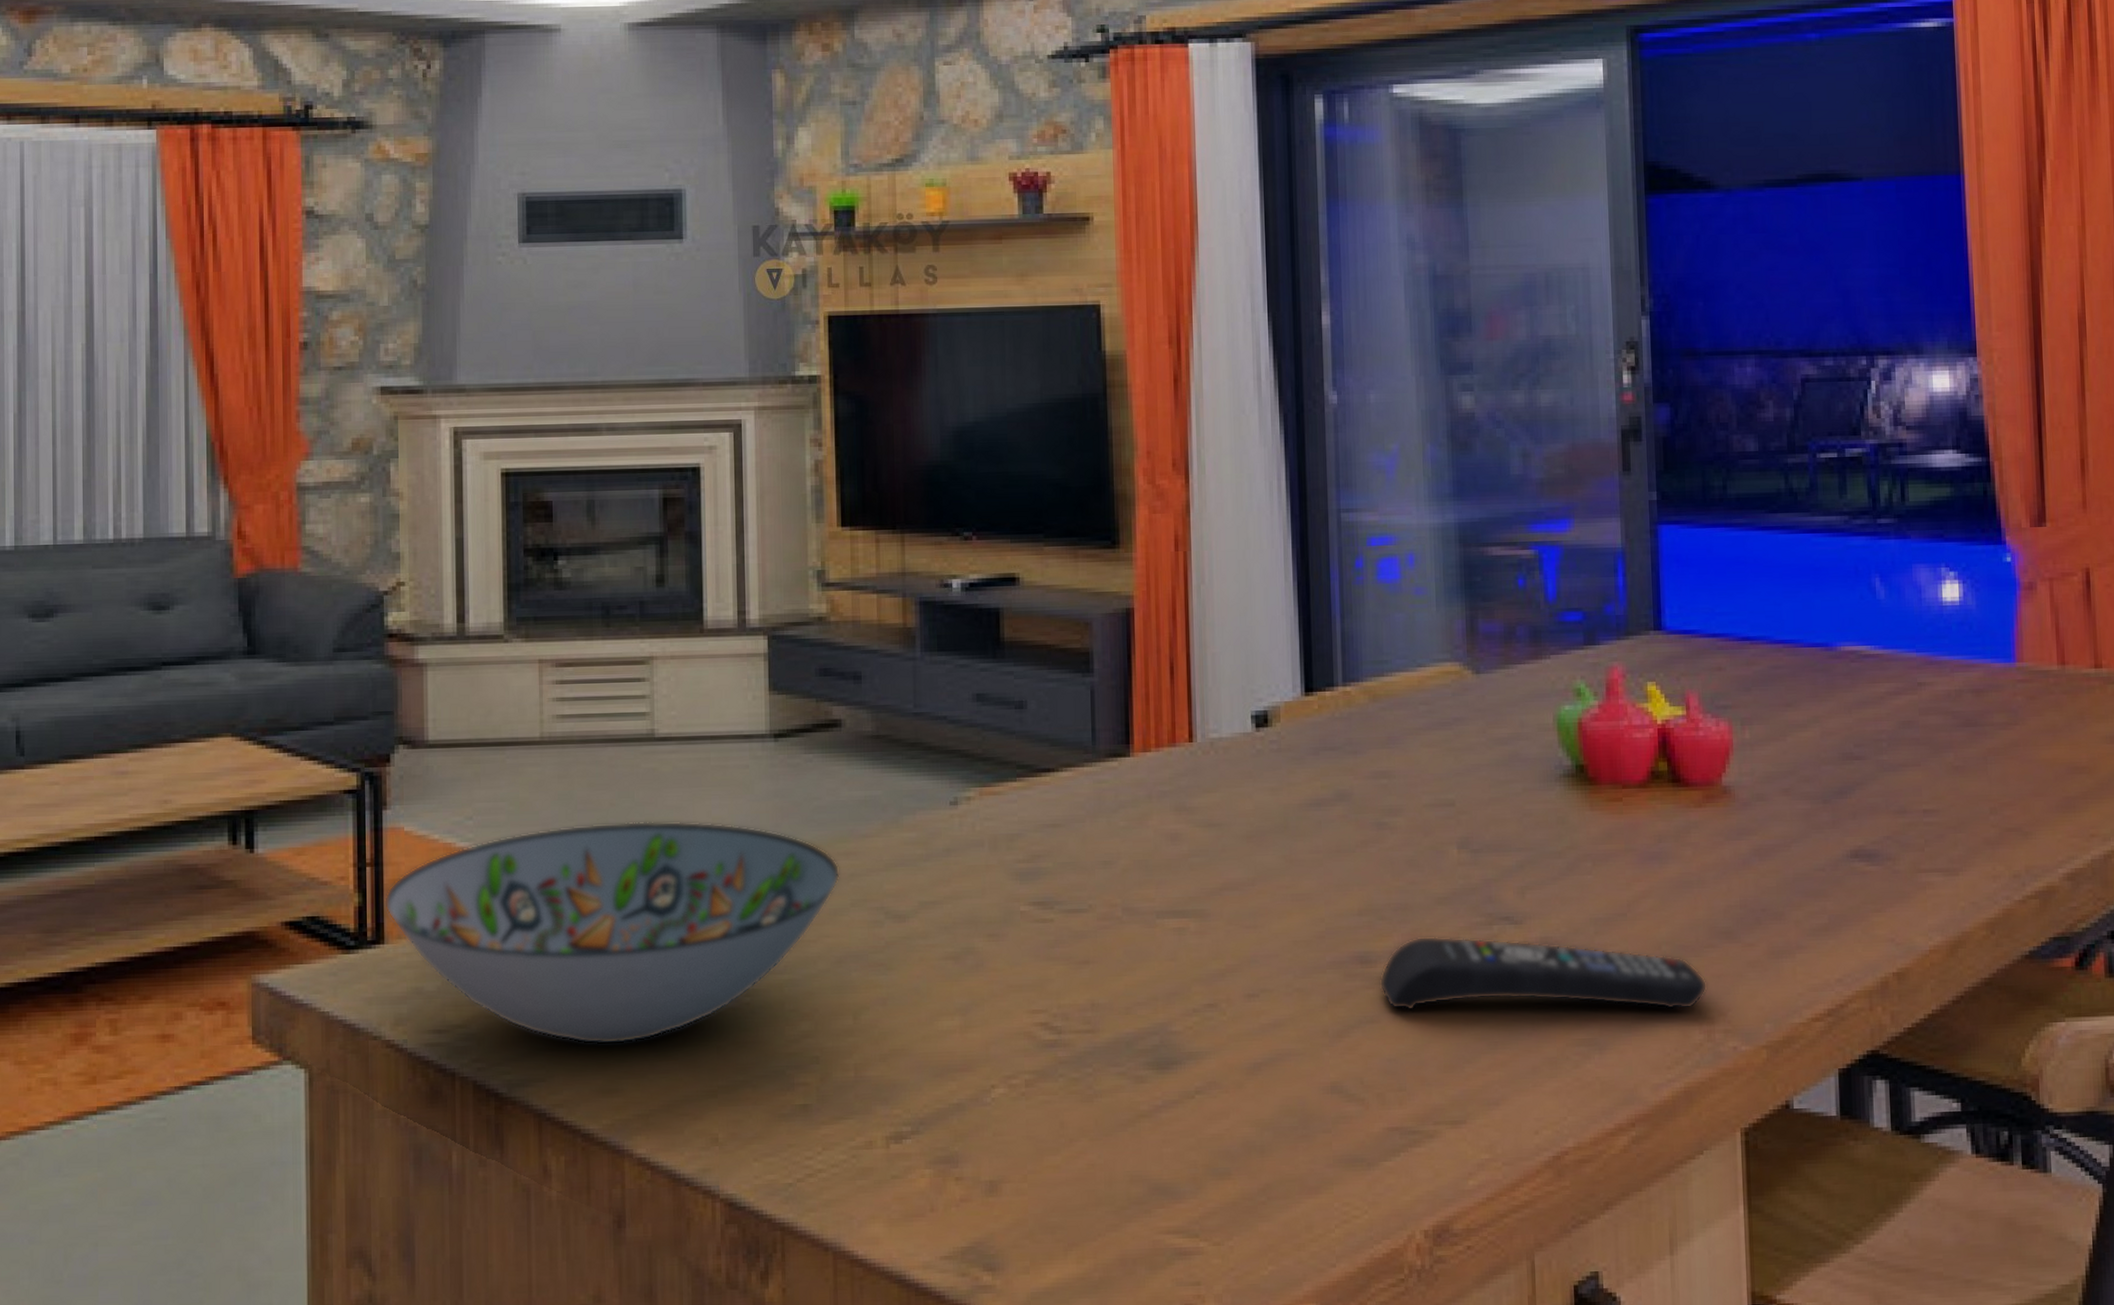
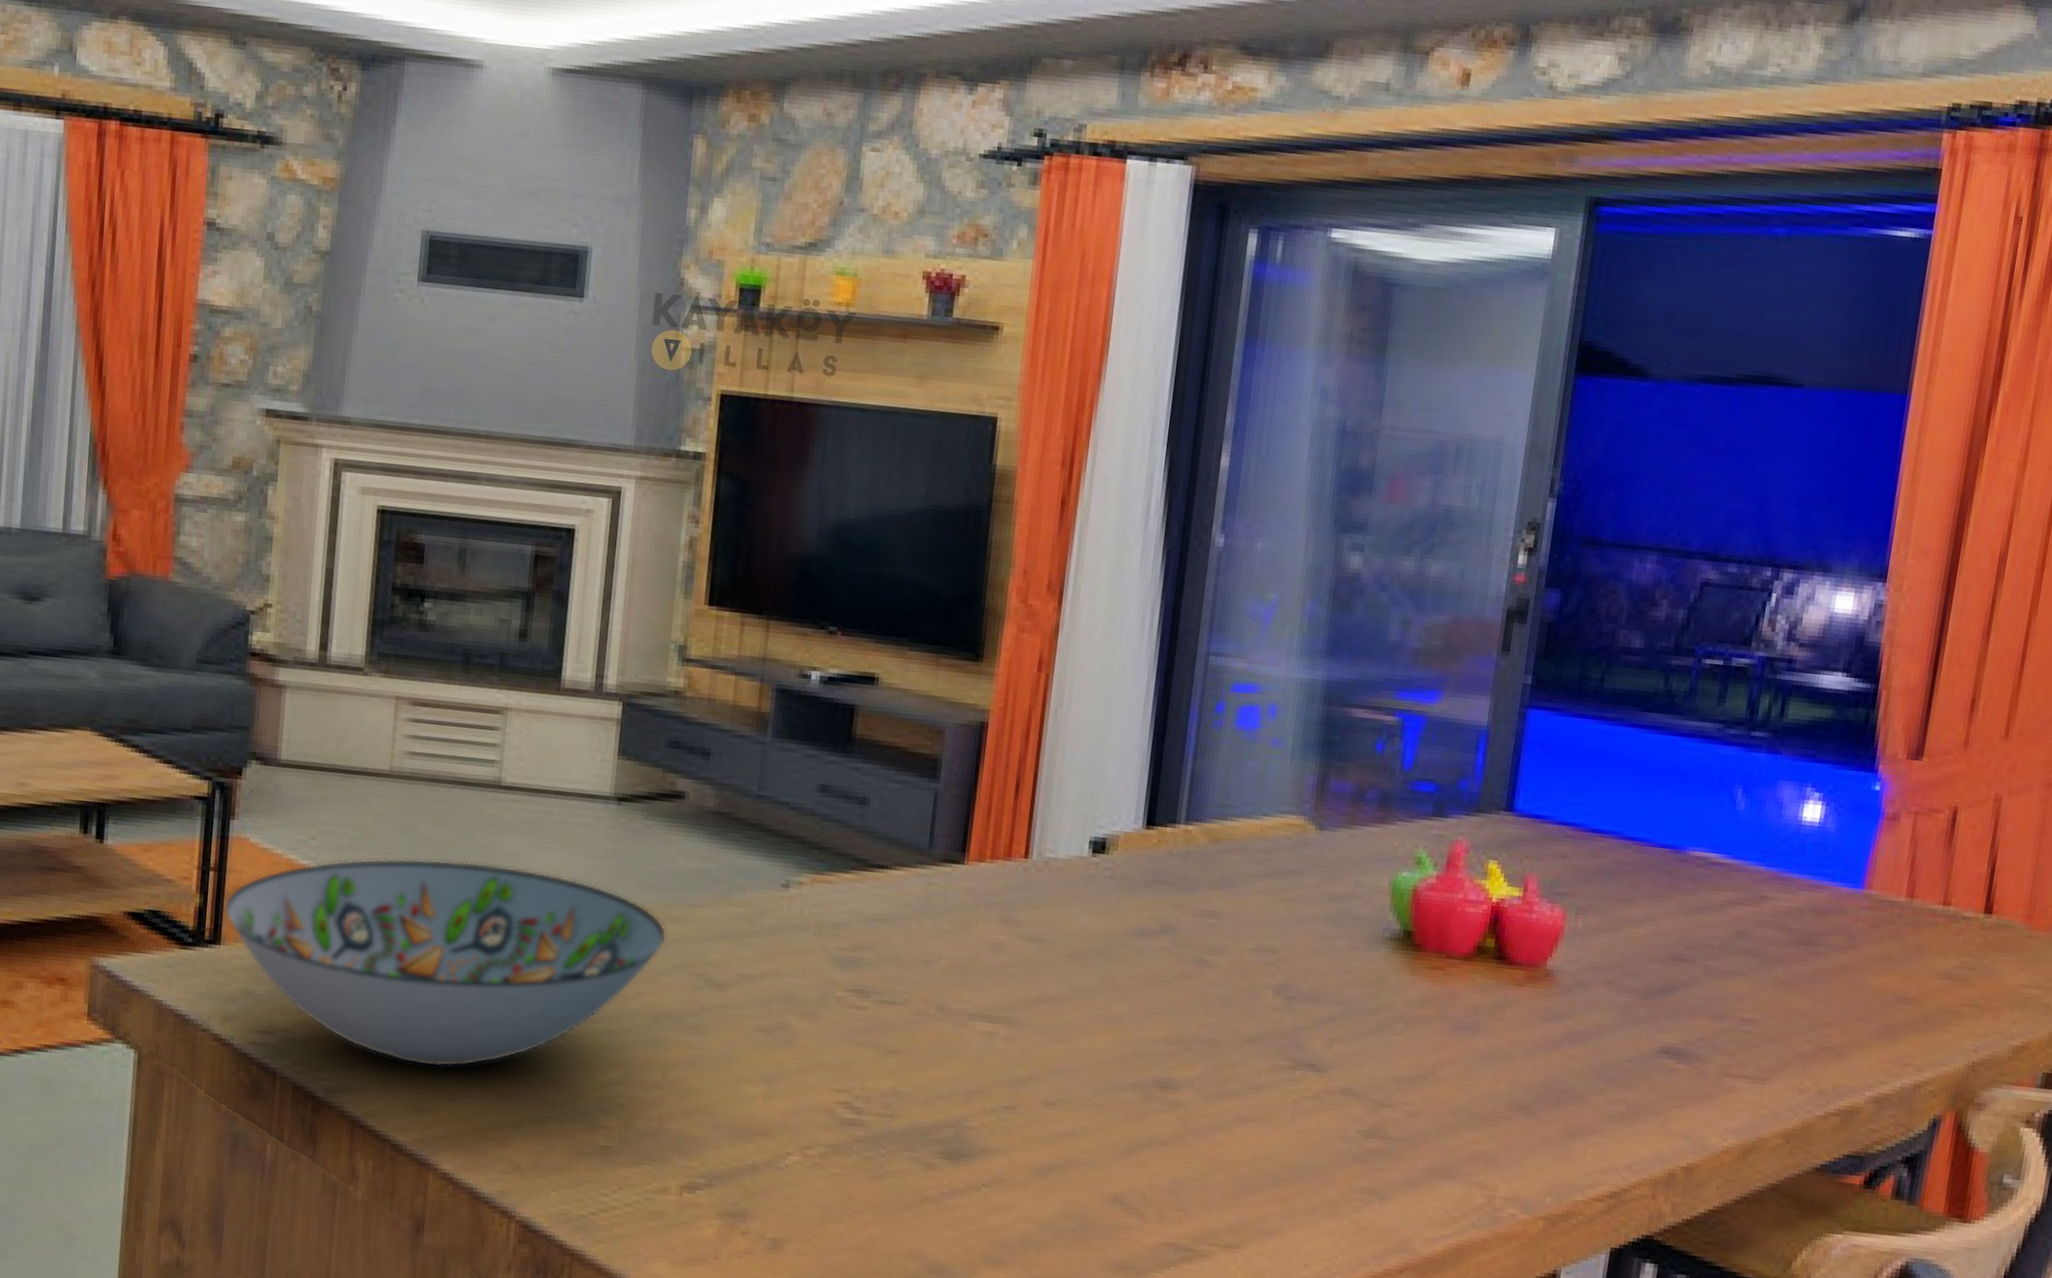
remote control: present [1379,936,1708,1012] -> none [1175,1071,1497,1174]

